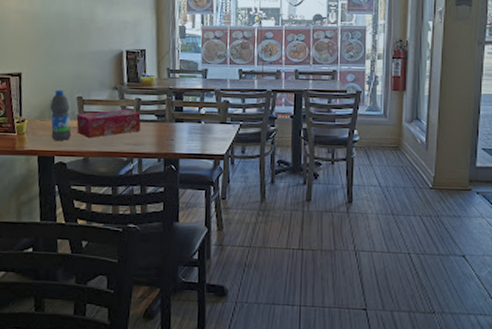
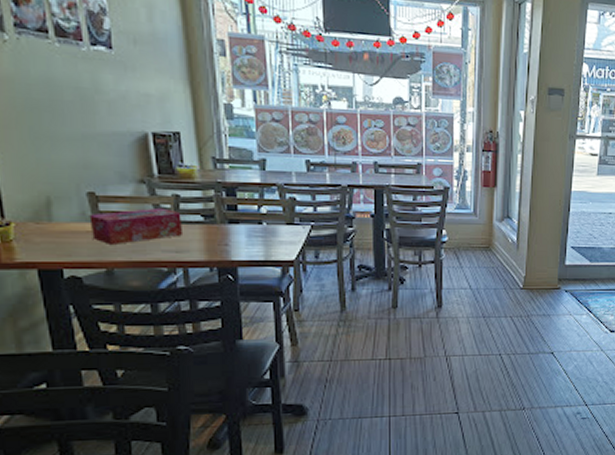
water bottle: present [50,89,72,141] -> none [47,182,85,249]

